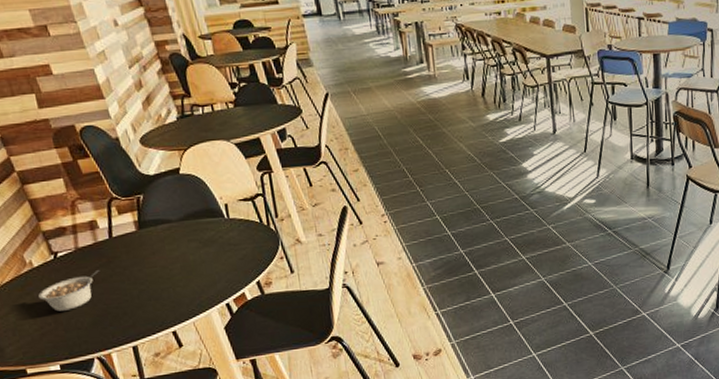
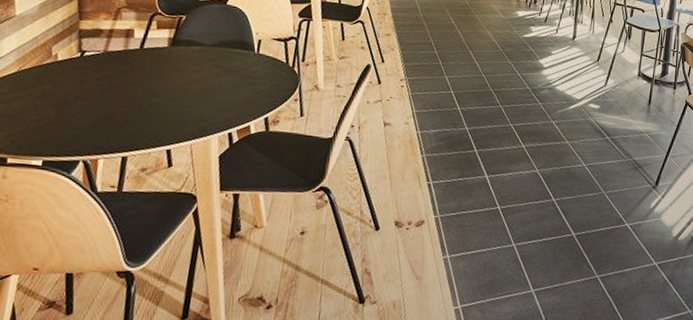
legume: present [38,270,100,312] -> none [50,76,119,109]

